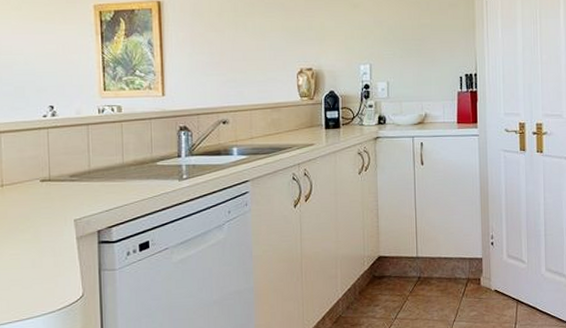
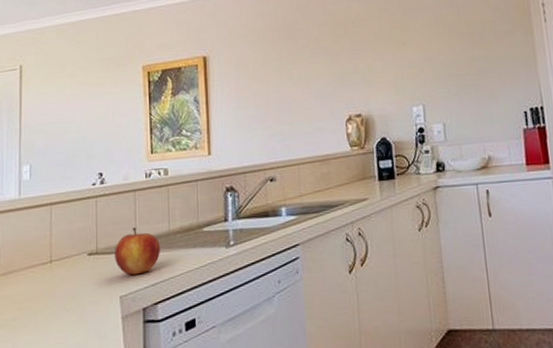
apple: none [68,159,114,201] -> present [115,228,160,276]

